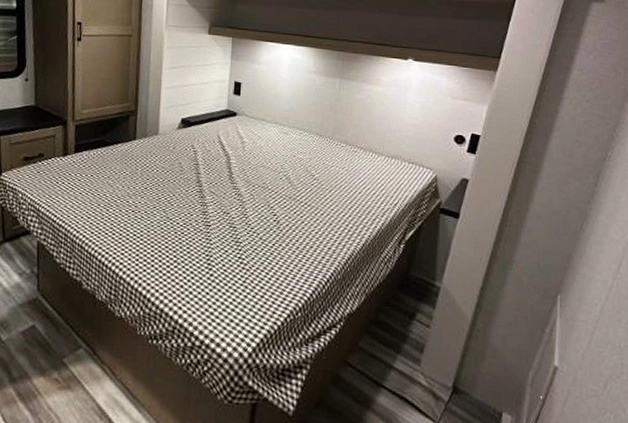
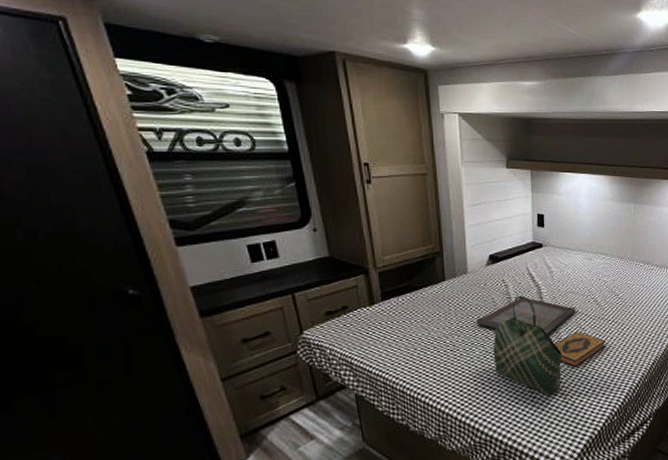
serving tray: none [160,165,266,209] -> present [476,297,576,335]
tote bag: none [173,163,246,276] -> present [493,295,563,396]
hardback book: none [239,210,297,250] -> present [555,332,607,368]

